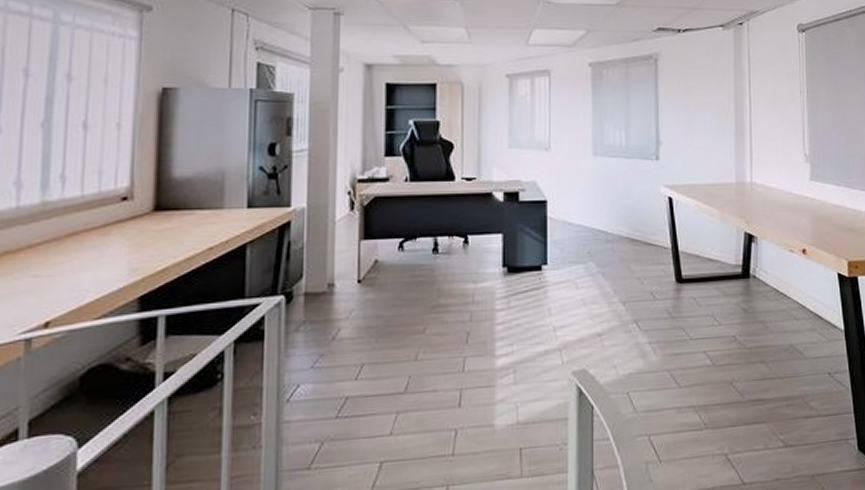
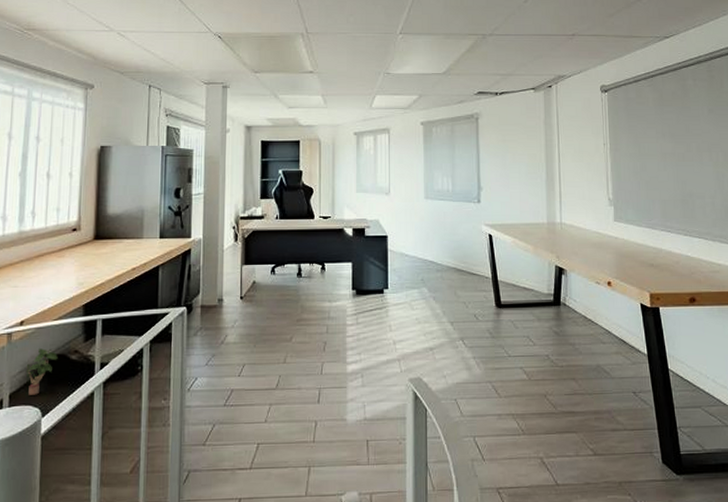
potted plant: none [53,357,101,420] -> present [26,348,58,395]

